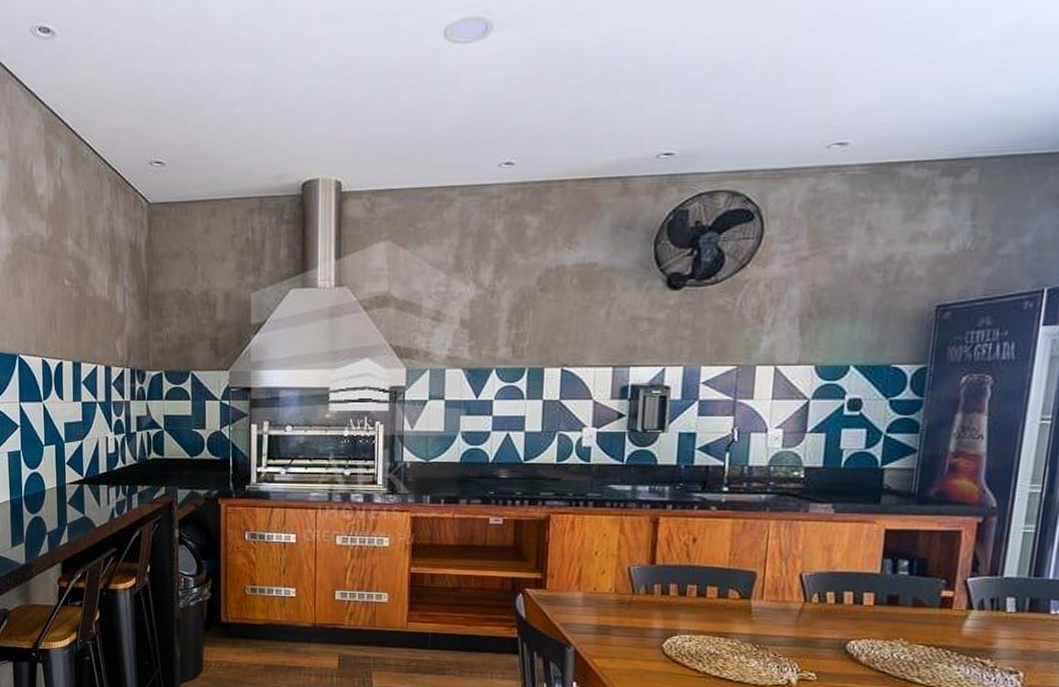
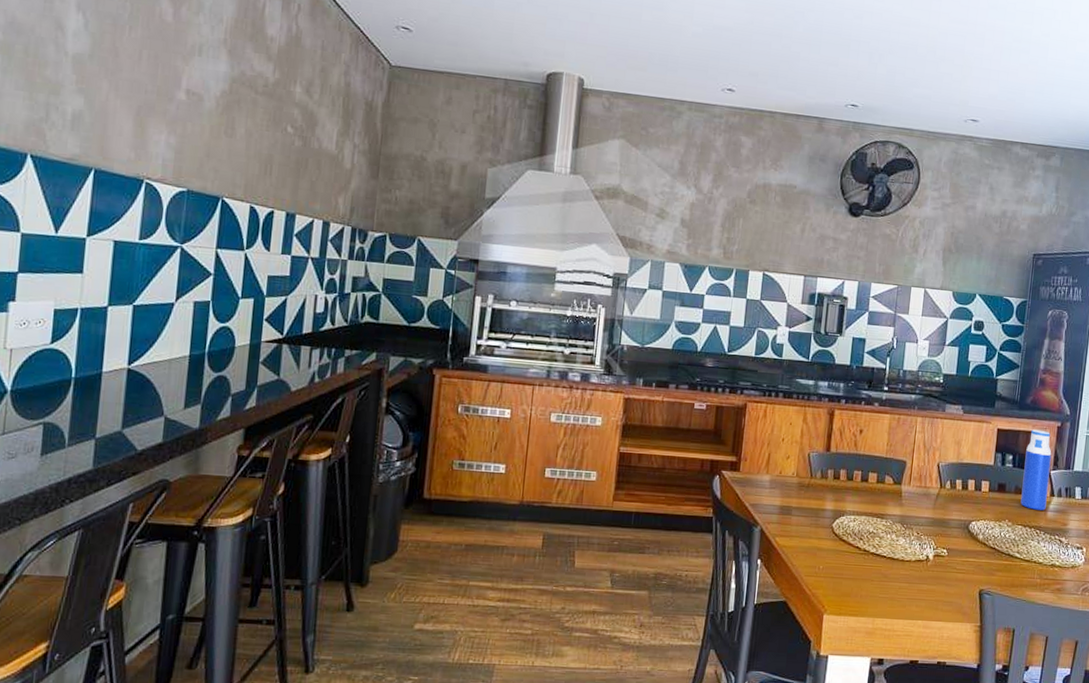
water bottle: none [921,528,969,627] -> present [1020,429,1052,511]

